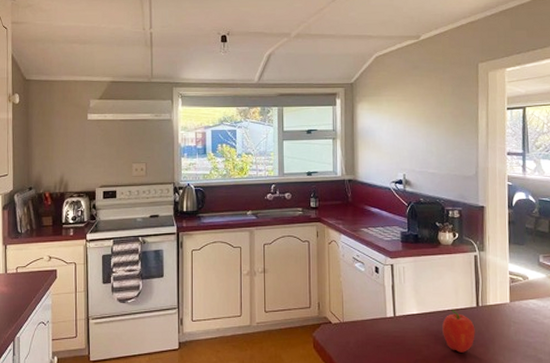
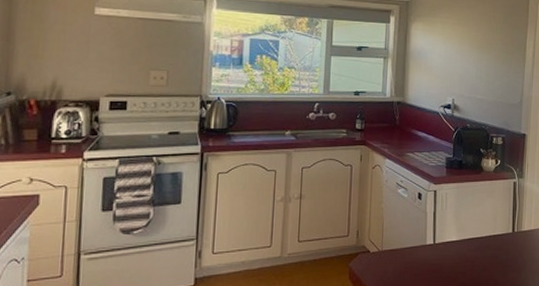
fruit: present [442,310,475,353] -> none [479,236,510,278]

